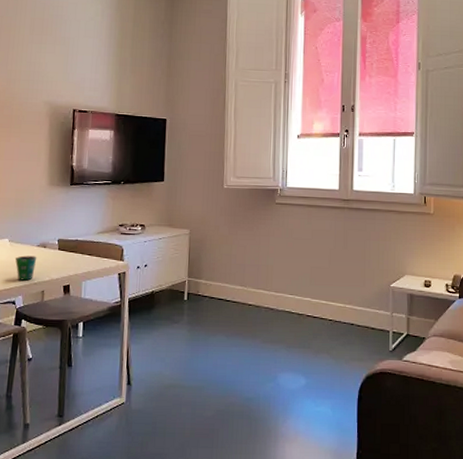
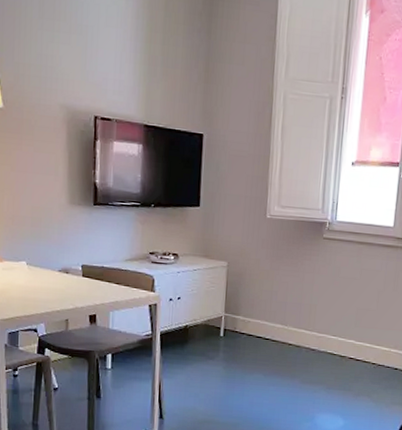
cup: present [15,255,37,281] -> none [34,280,59,308]

